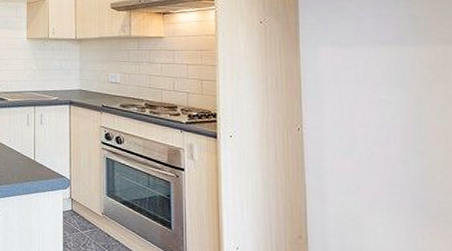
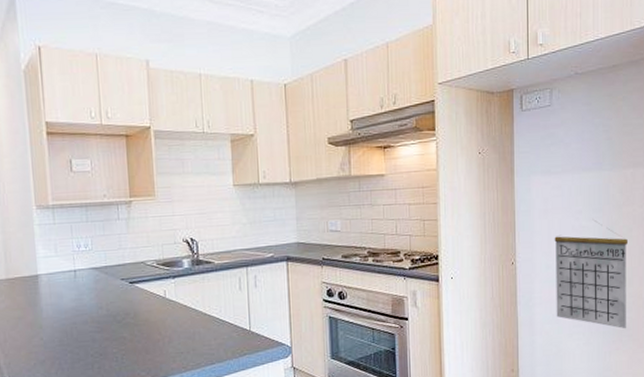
calendar: none [348,93,444,214] -> present [554,219,628,329]

